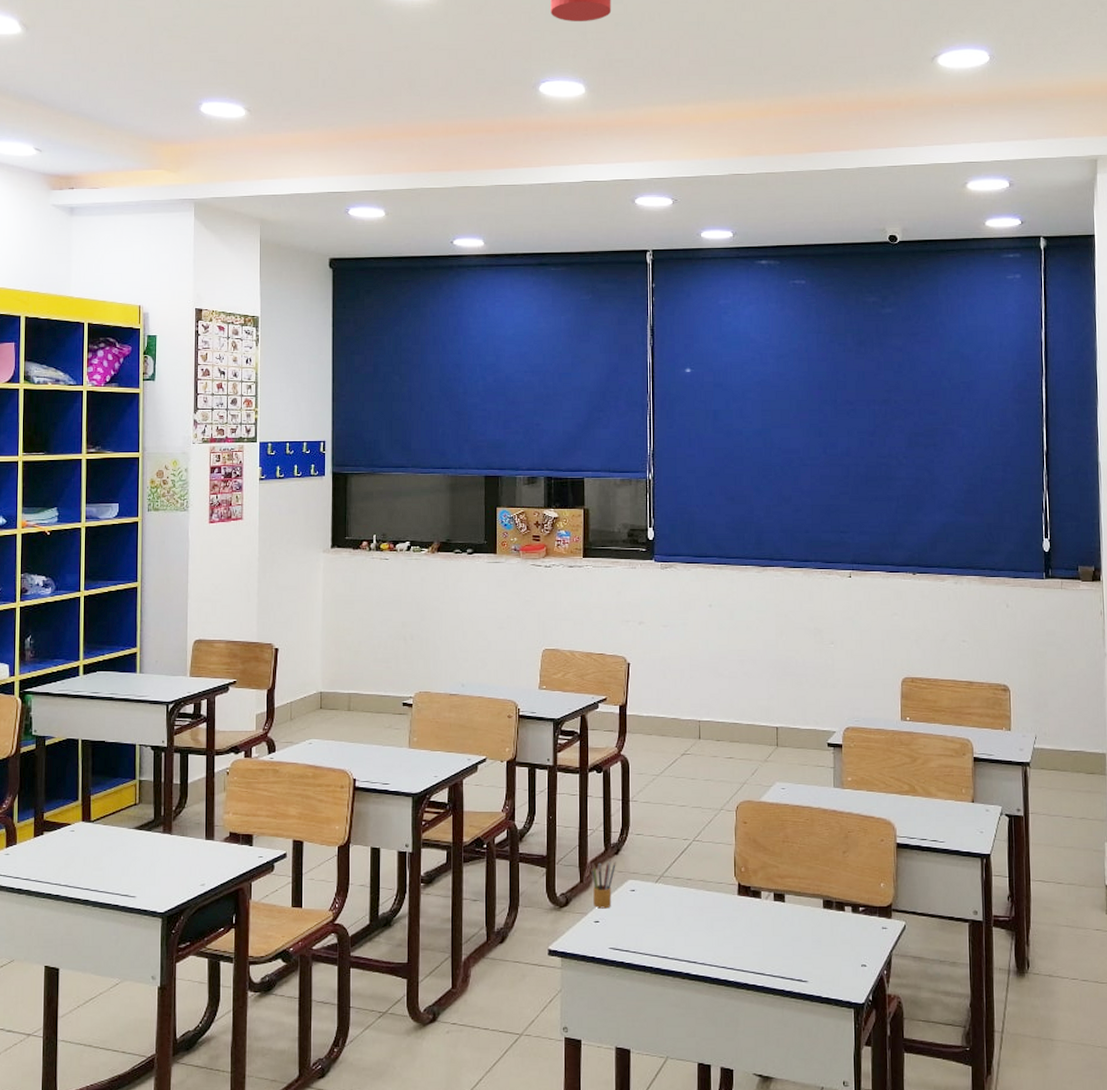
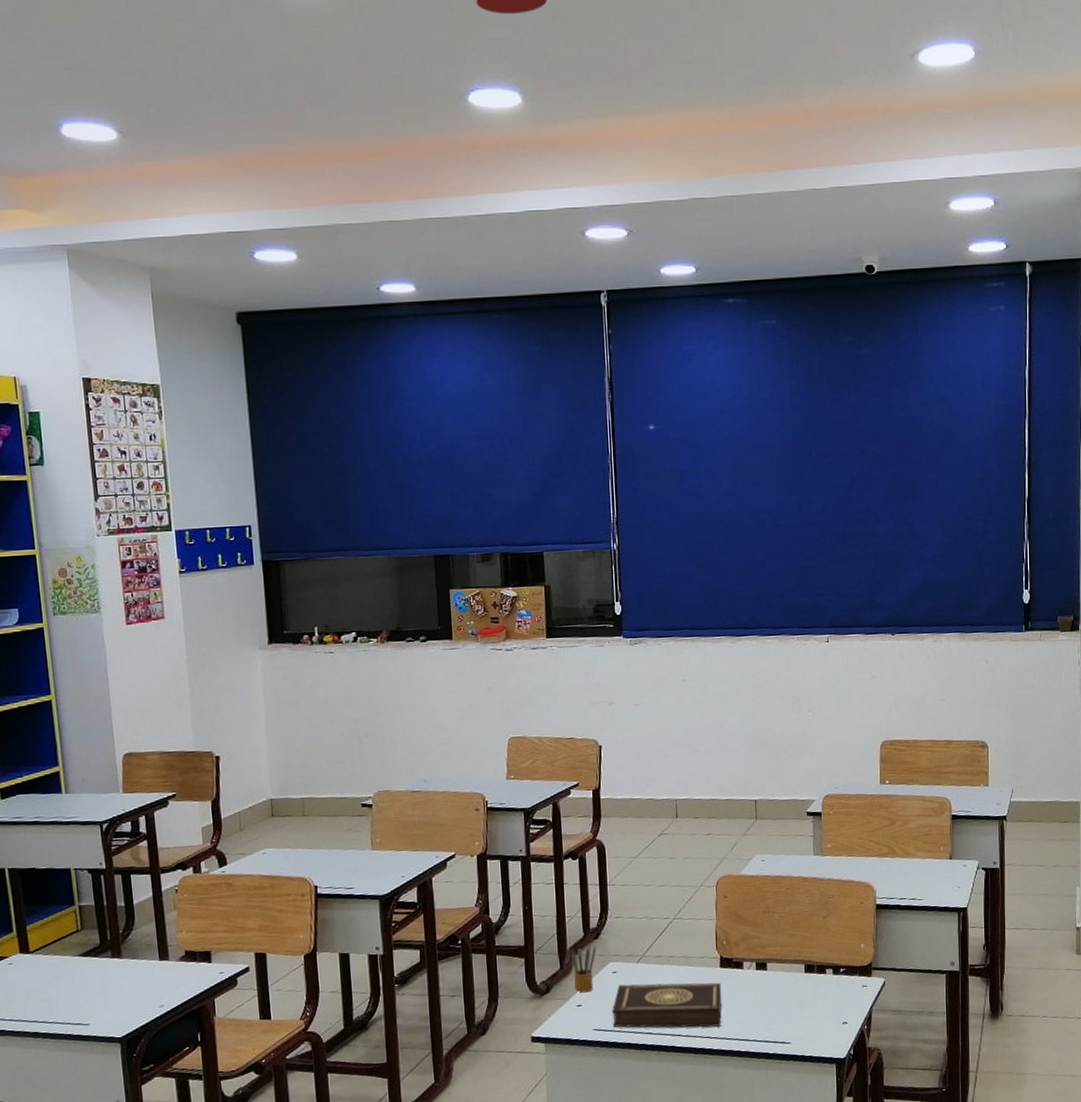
book: none [629,904,739,957] -> present [612,982,722,1028]

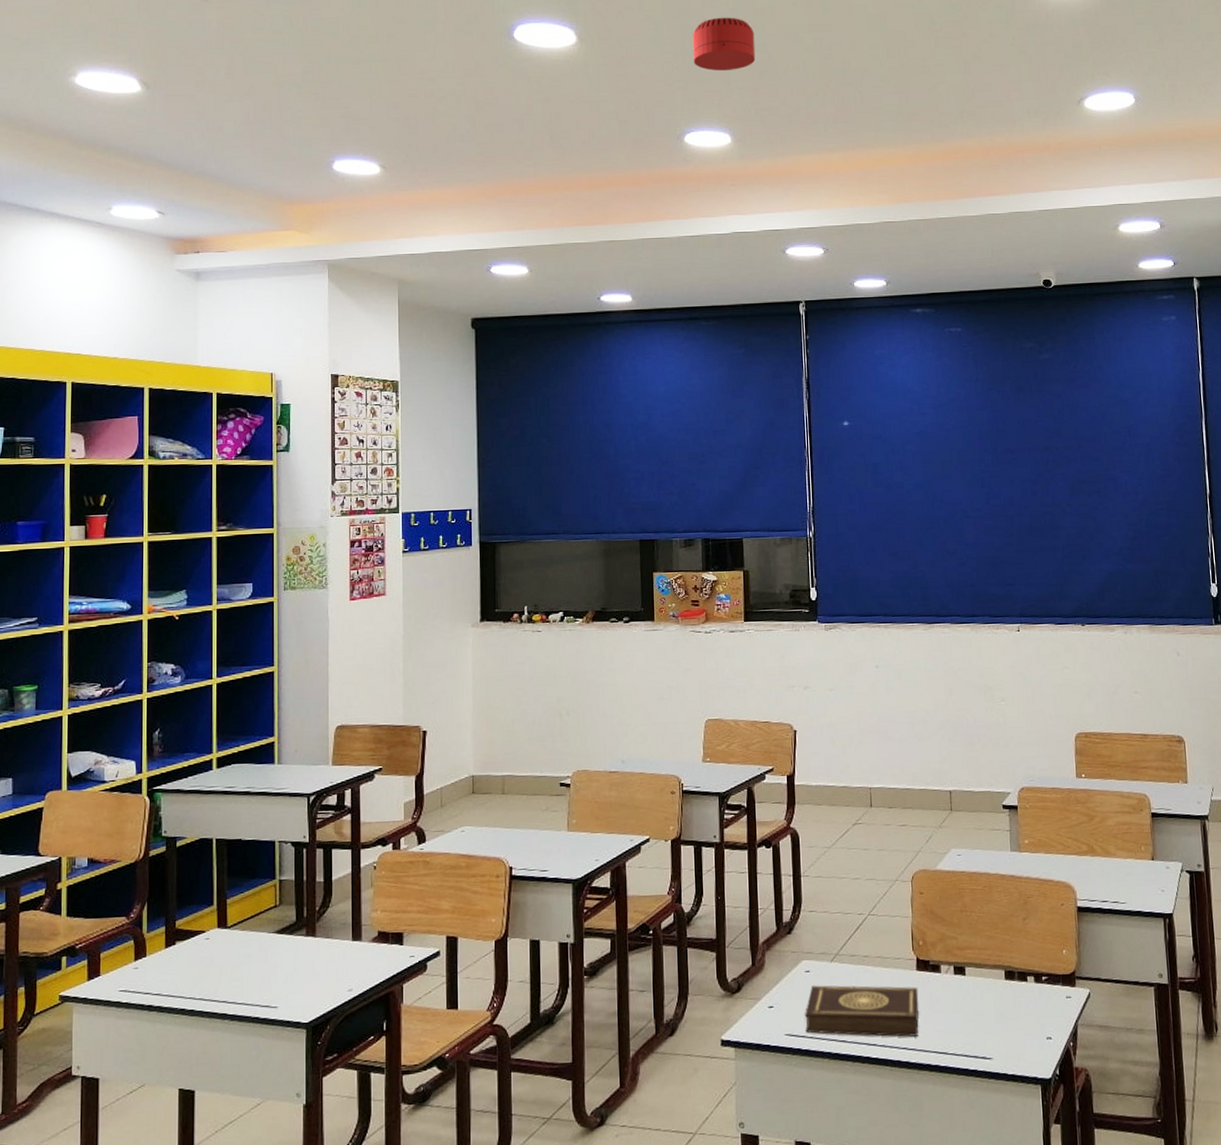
pencil box: present [570,944,596,993] -> none [763,939,789,993]

